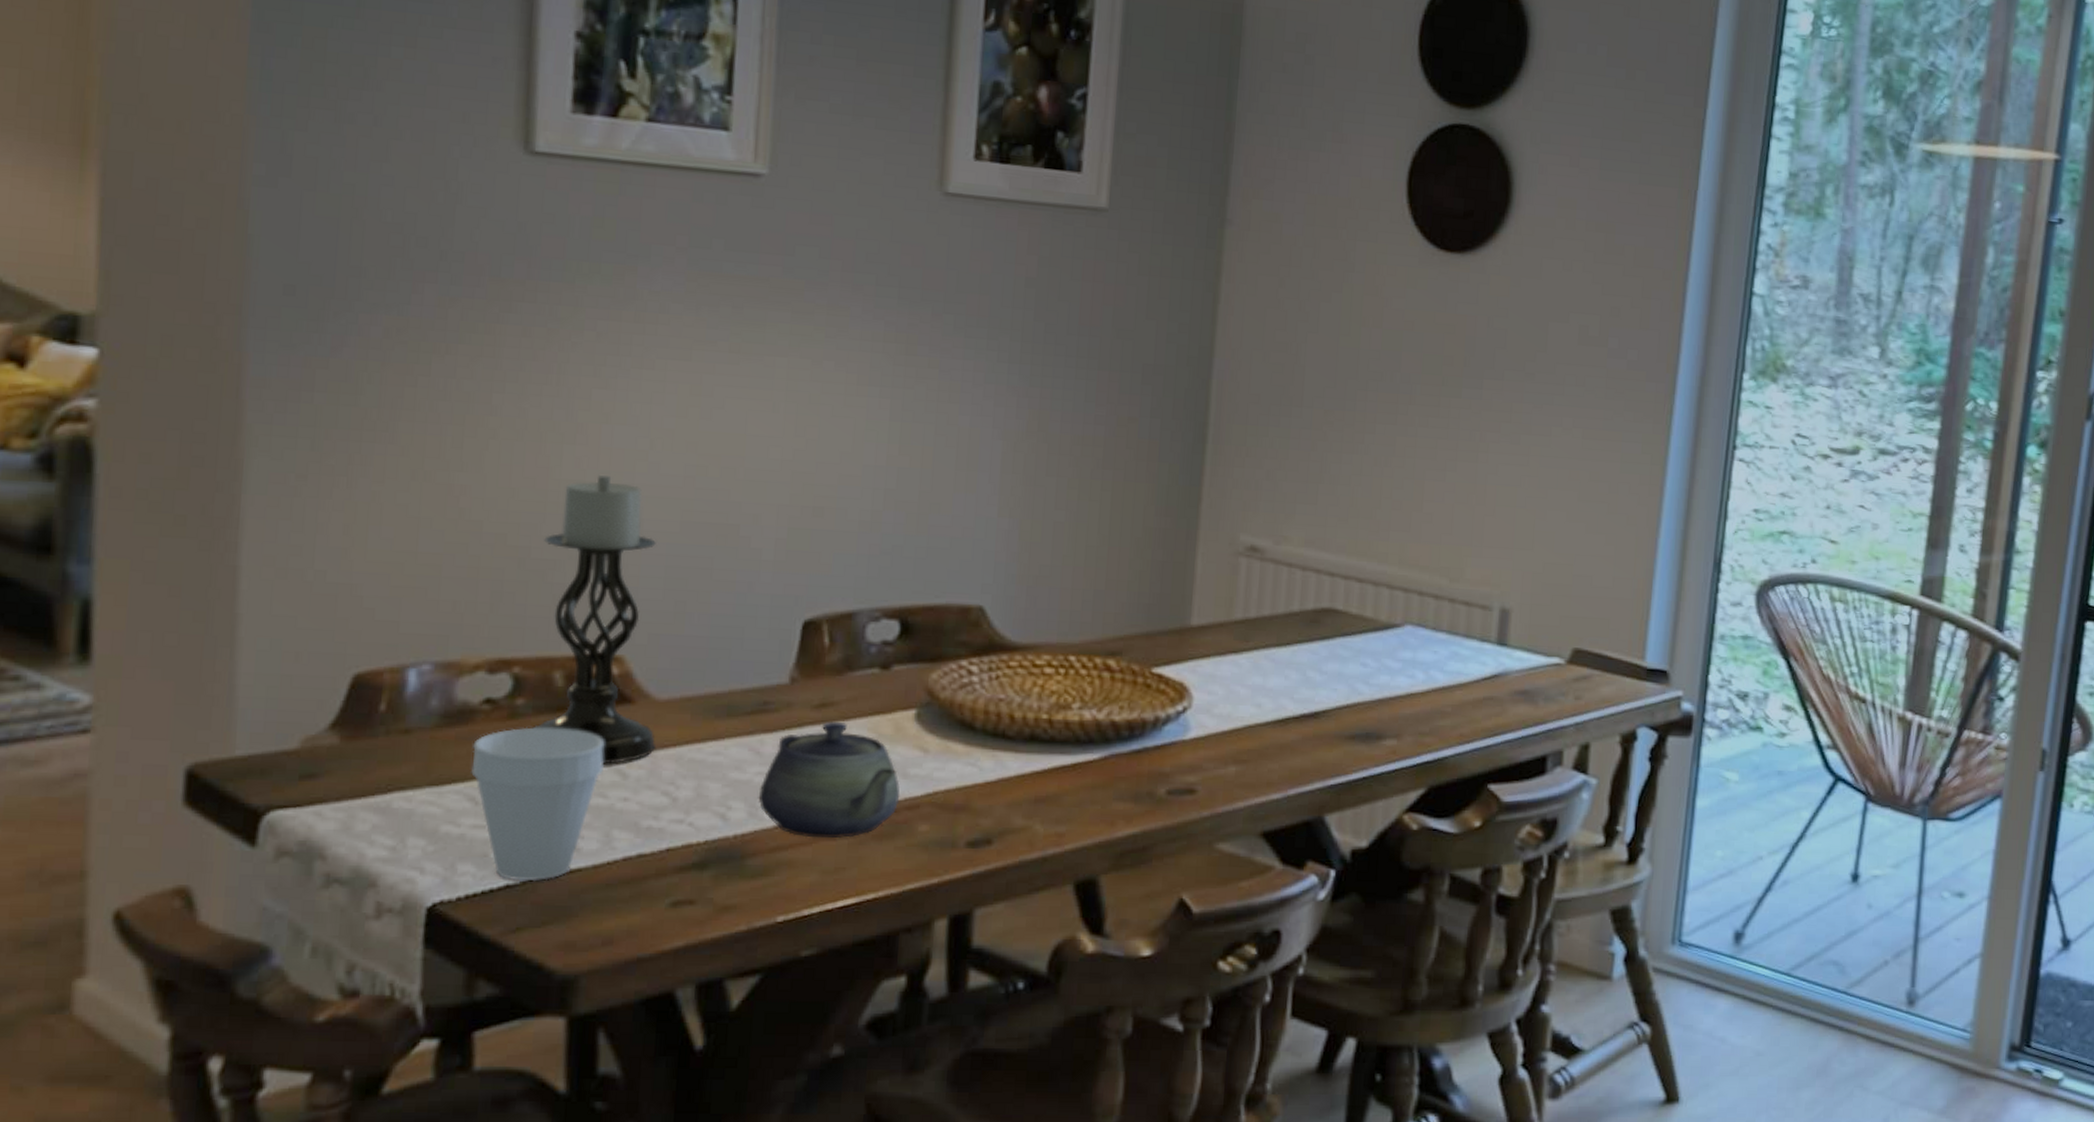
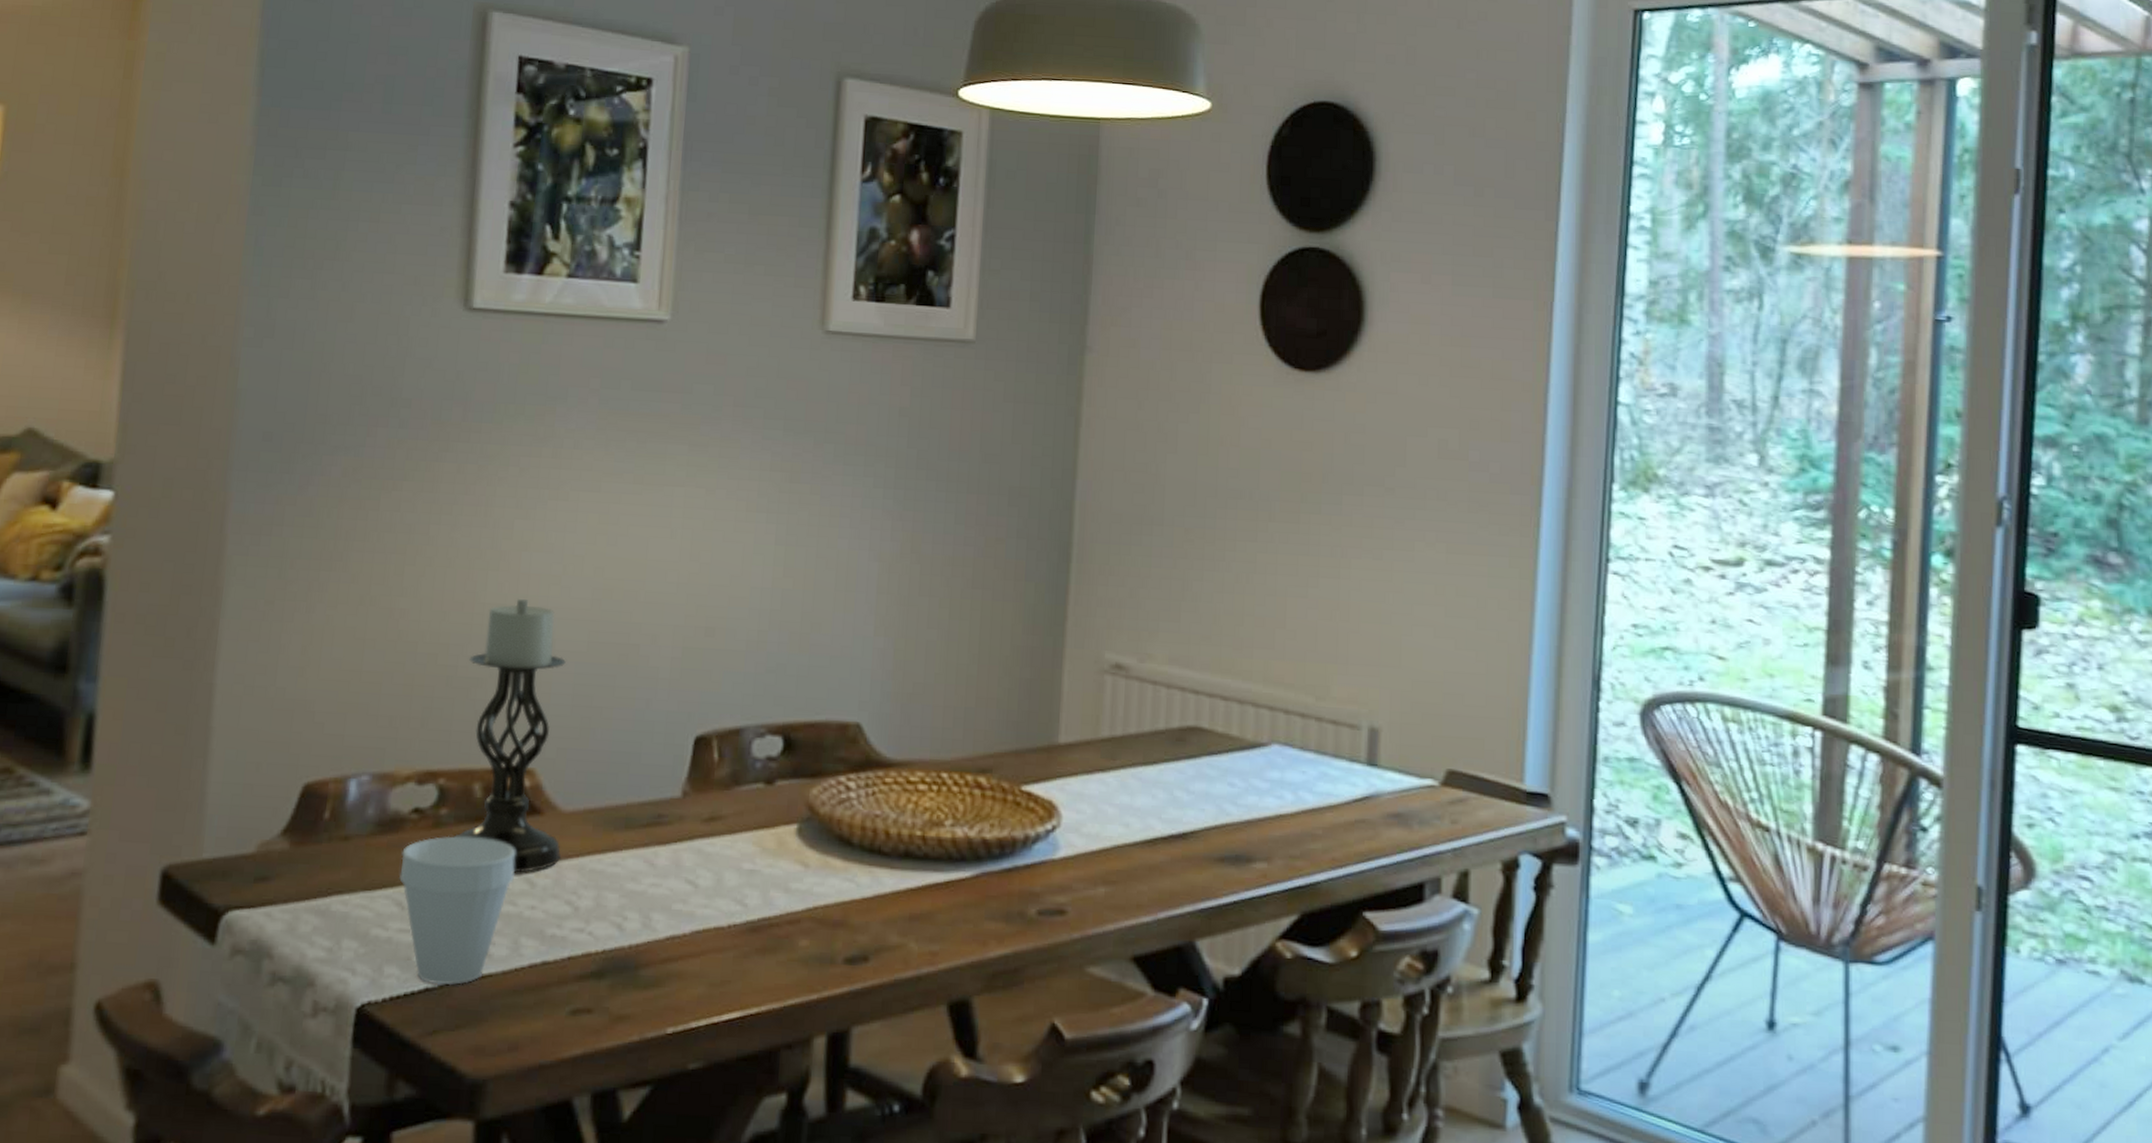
teapot: present [758,722,900,839] -> none [651,835,782,952]

